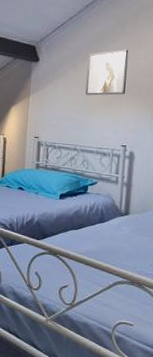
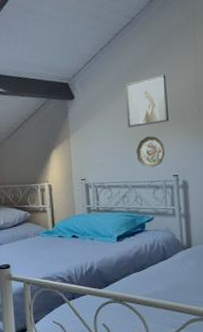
decorative plate: none [89,105,118,136] -> present [136,136,166,168]

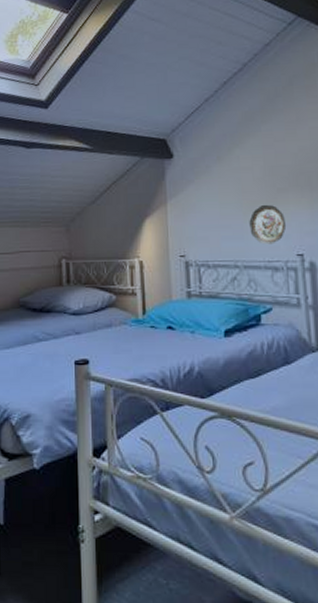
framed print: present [124,75,169,128] -> none [234,131,290,194]

